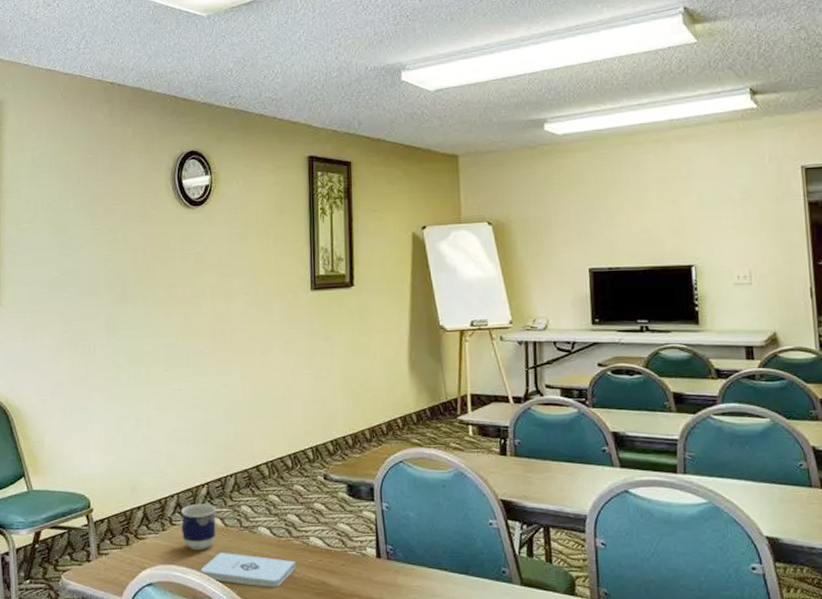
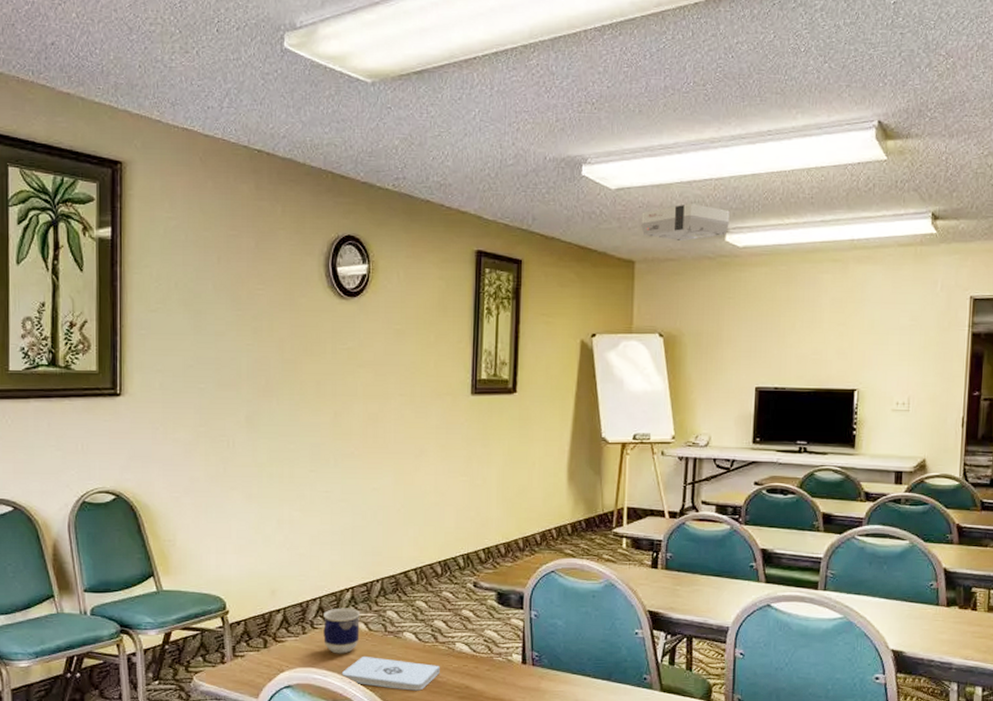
projector: none [461,98,547,133] -> present [641,204,730,241]

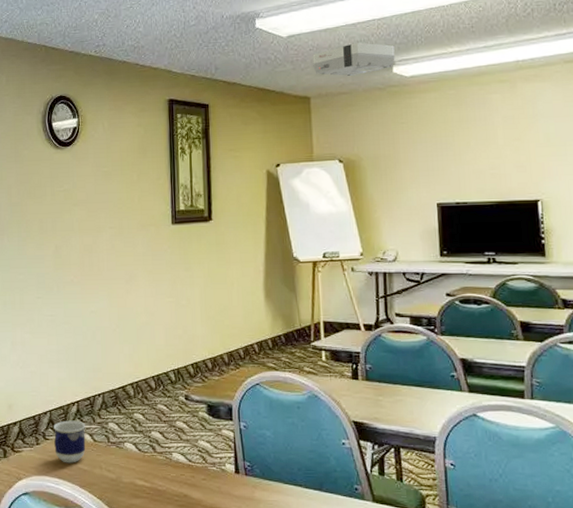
notepad: present [341,655,440,691] -> none [71,465,159,499]

